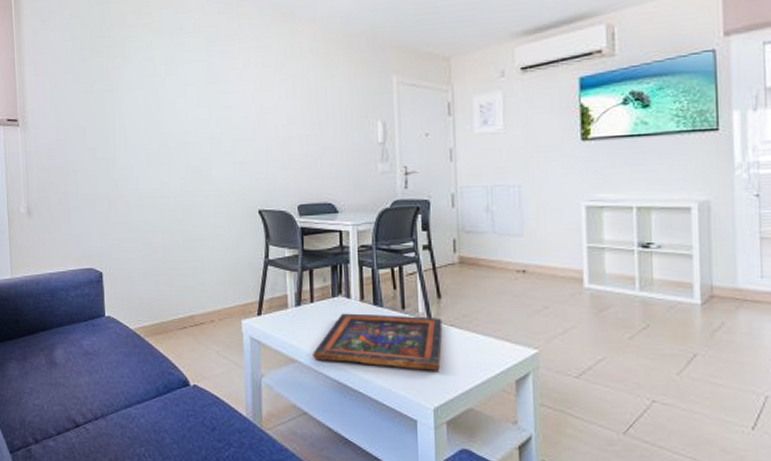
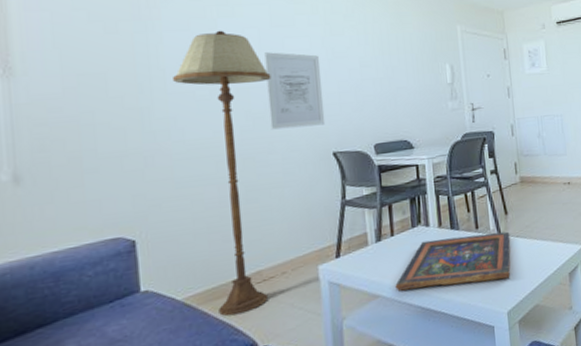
floor lamp: none [129,87,207,352] -> present [172,30,271,317]
wall art: none [202,108,253,184] -> present [264,52,326,130]

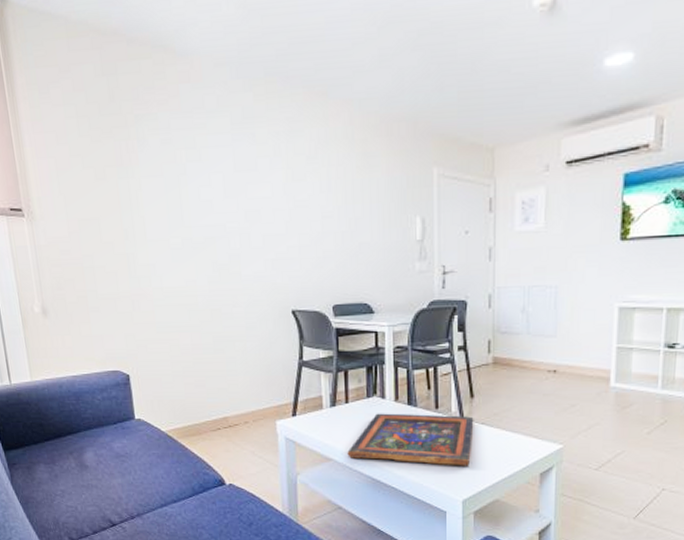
floor lamp: present [172,30,271,317] -> none [150,175,235,452]
wall art: present [264,52,326,130] -> none [229,200,285,283]

